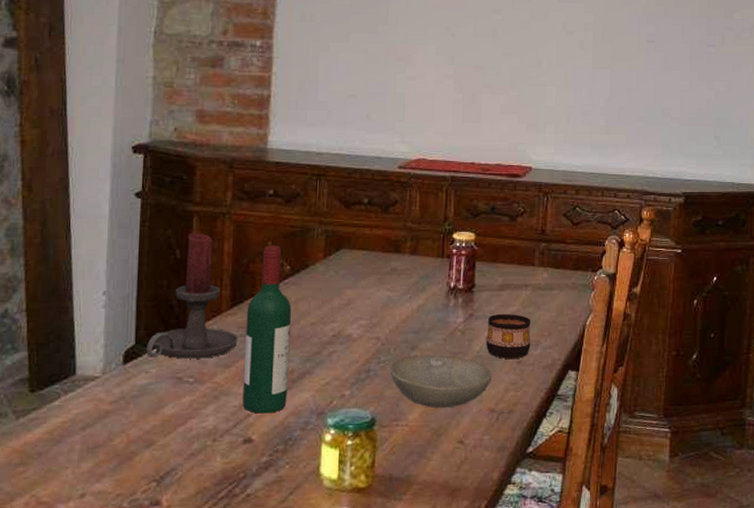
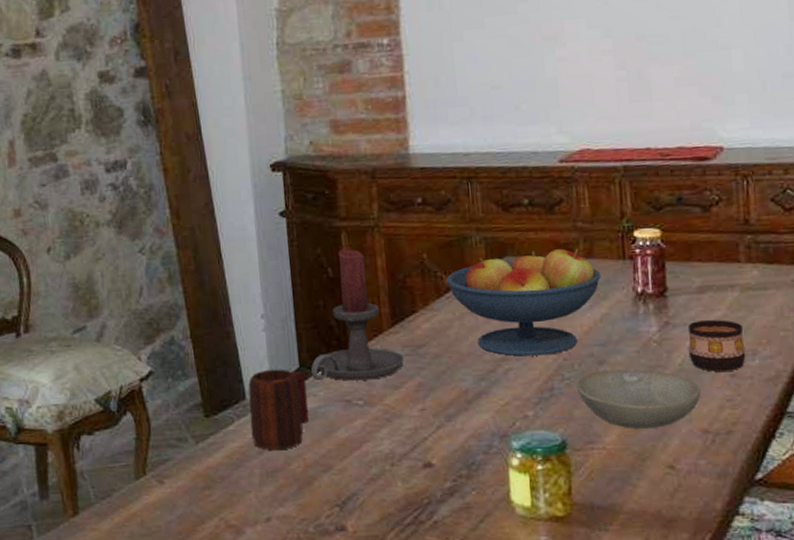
mug: none [77,345,140,427] -> present [248,369,309,451]
wine bottle: present [242,245,291,414] -> none [409,257,465,437]
fruit bowl: none [286,244,422,340] -> present [446,248,601,357]

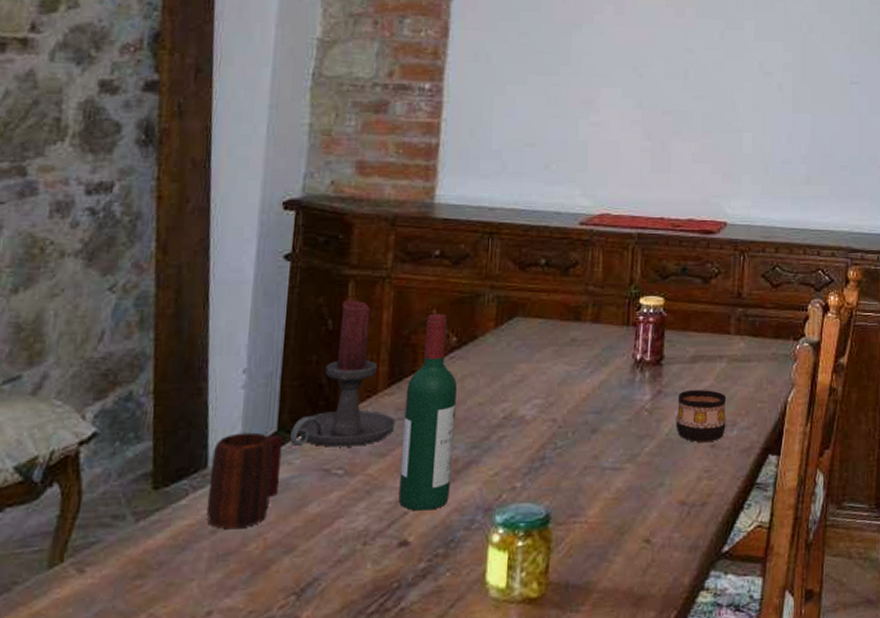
wine bottle: none [409,257,465,437] -> present [398,313,457,511]
fruit bowl: present [446,248,601,357] -> none [452,311,605,423]
bowl: present [575,369,702,429] -> none [566,438,684,501]

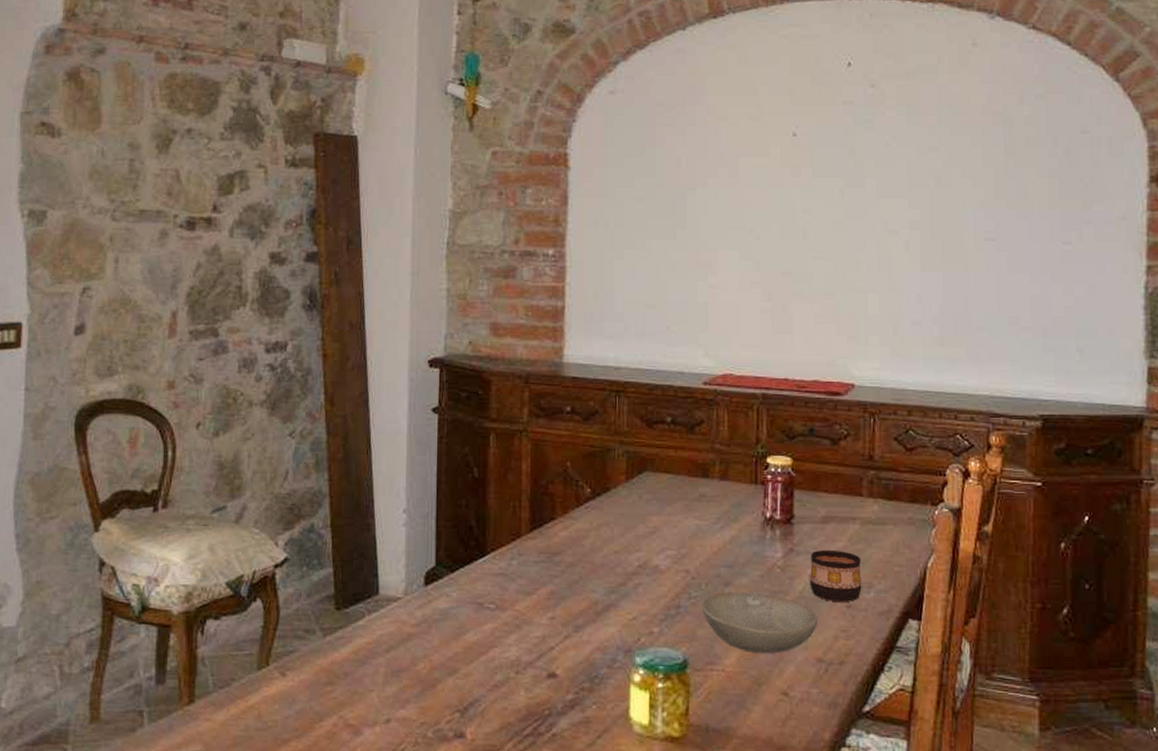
mug: present [206,432,283,530] -> none [380,565,441,650]
candle holder: present [290,300,396,447] -> none [447,450,539,584]
wine bottle: present [398,313,457,511] -> none [545,465,593,647]
bowl: none [566,438,684,501] -> present [701,591,819,653]

